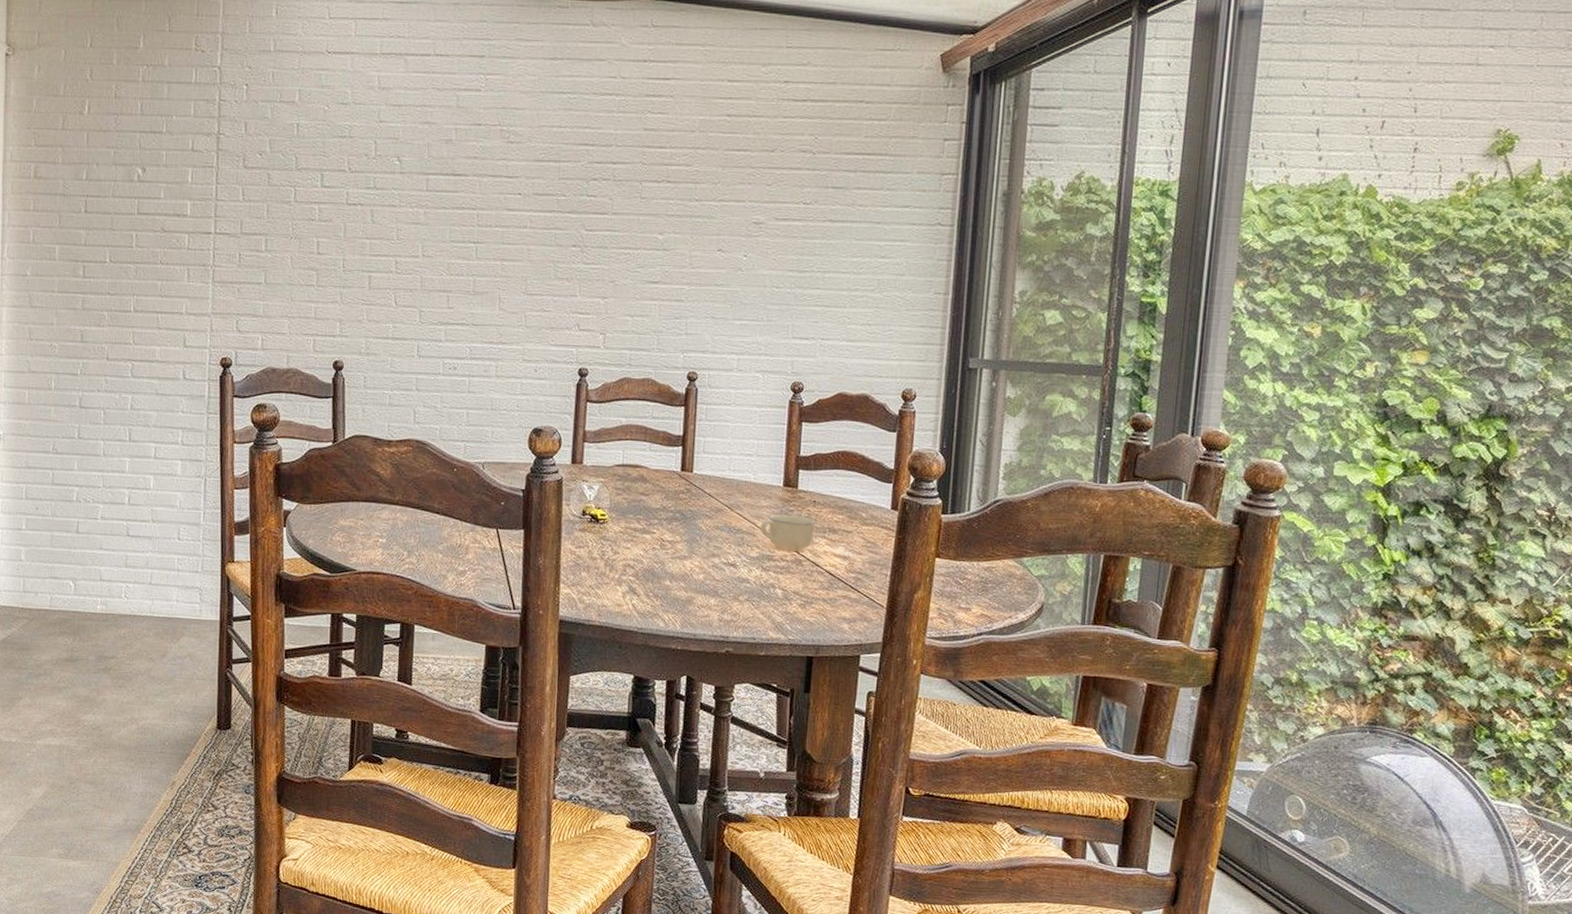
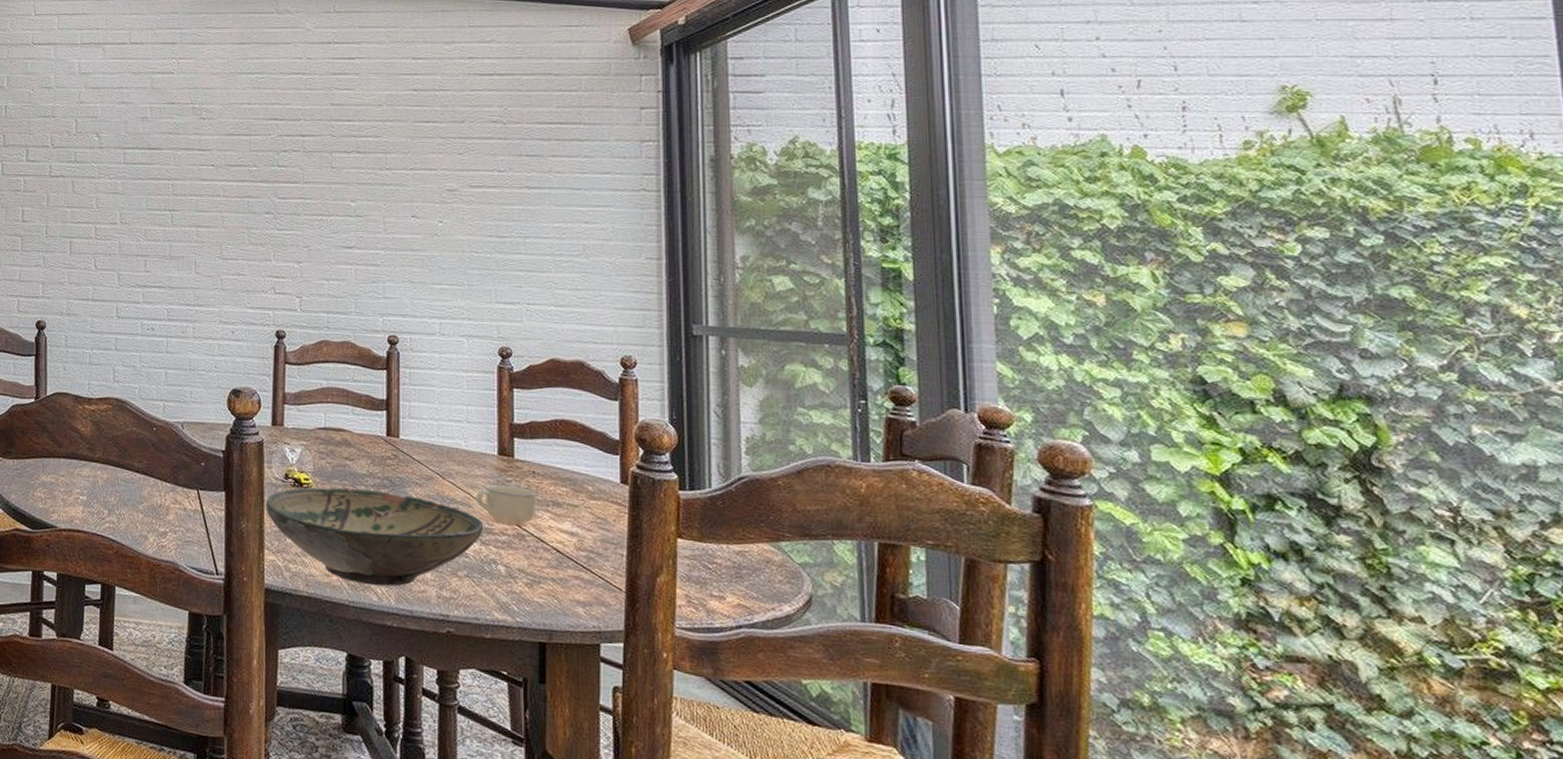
bowl: none [563,522,766,613] -> present [266,487,484,586]

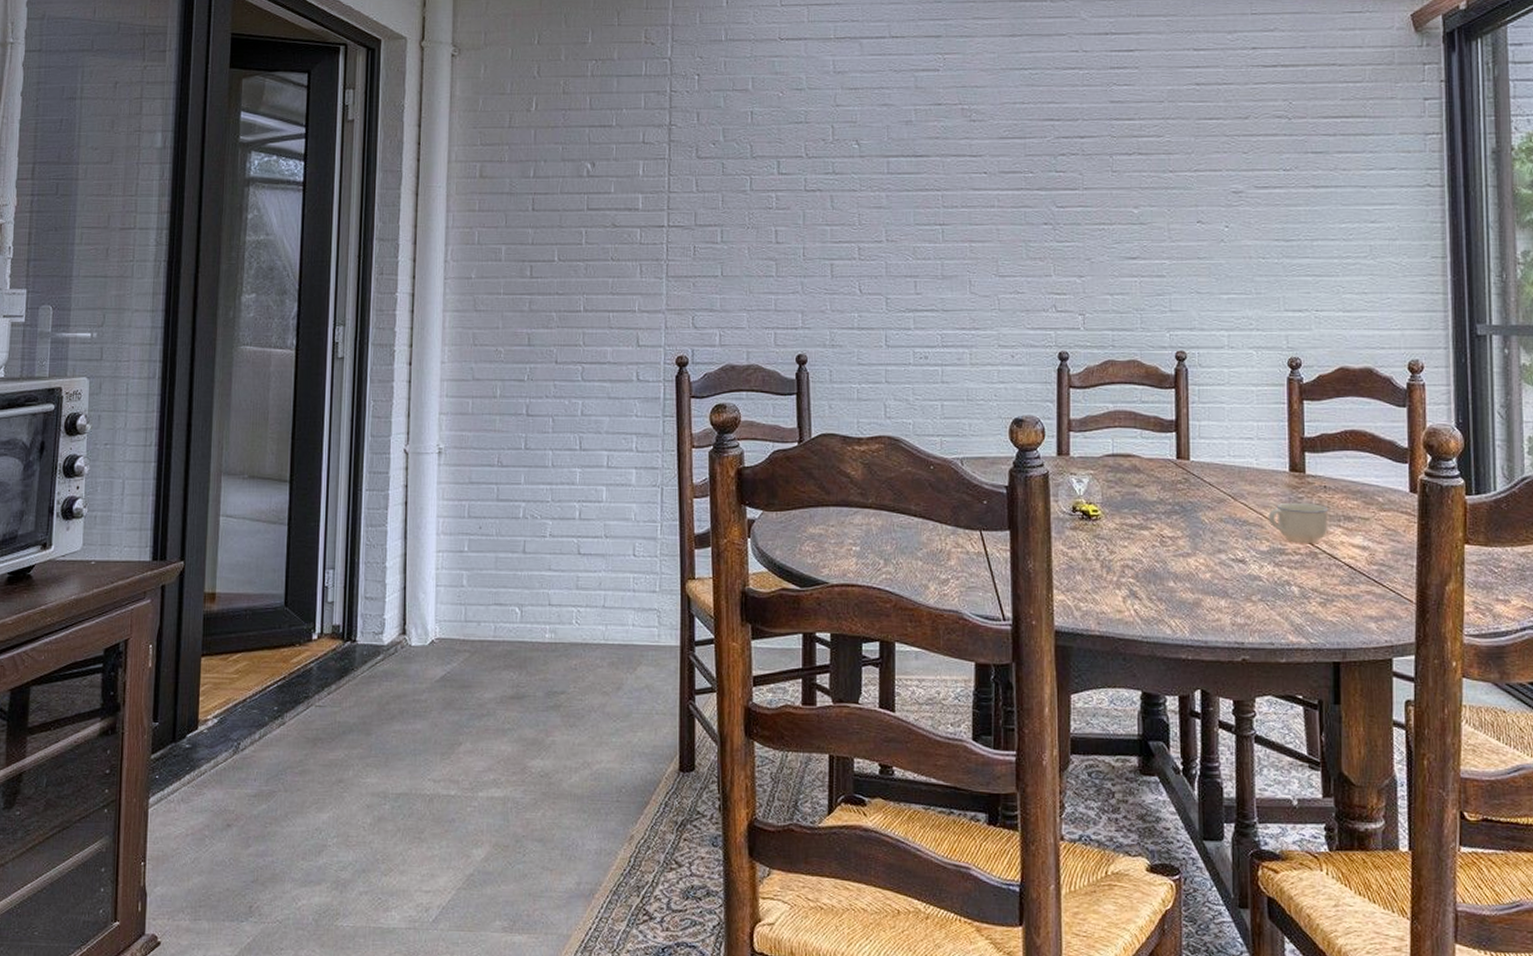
bowl: present [266,487,484,586] -> none [1053,517,1277,618]

